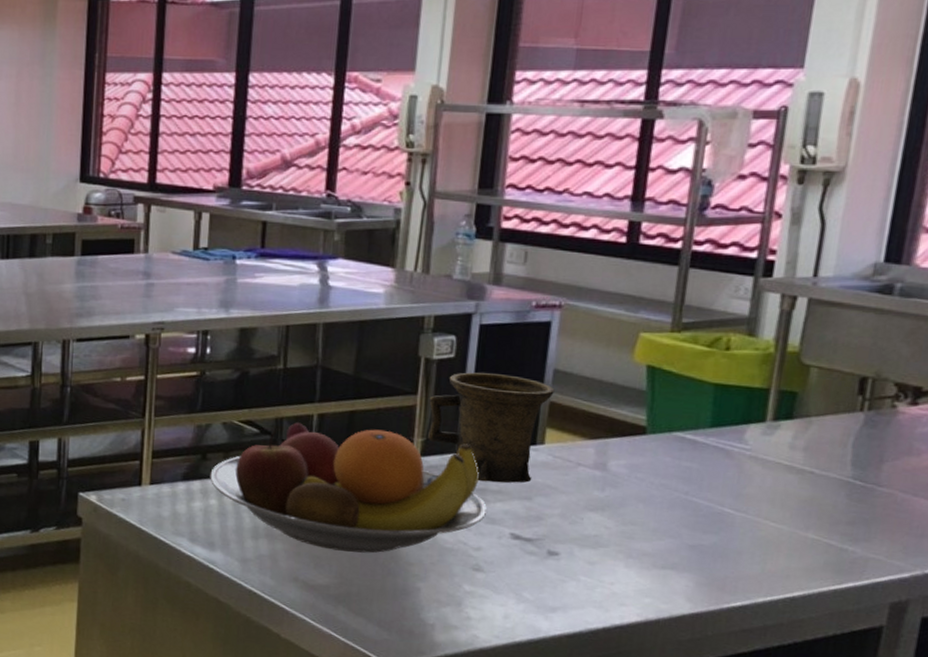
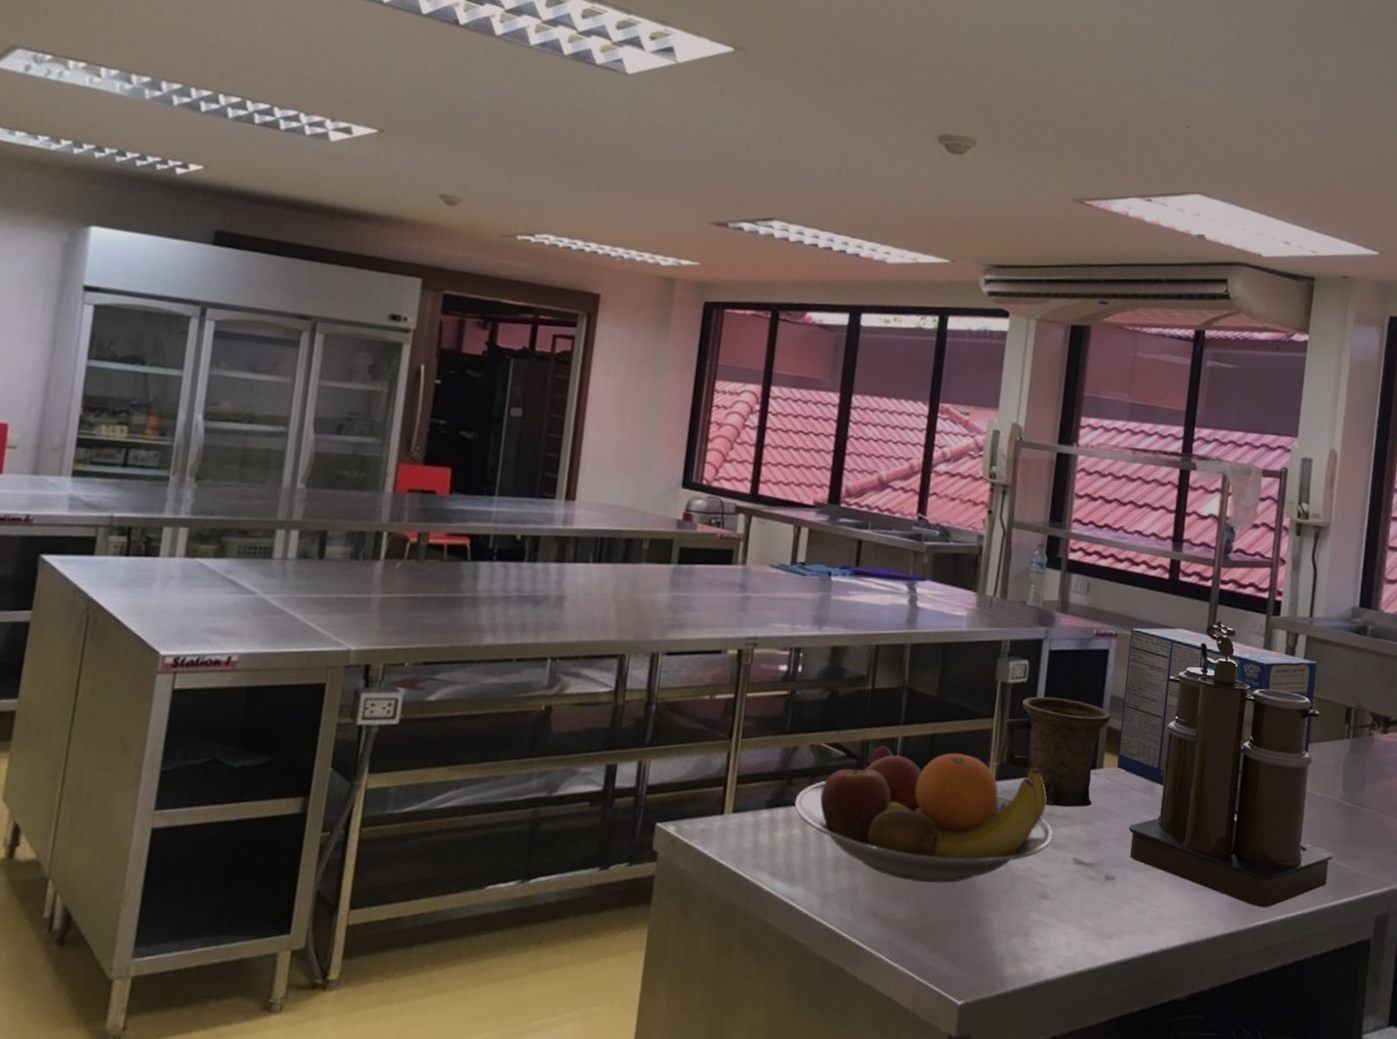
toaster pastry box: none [560,296,822,493] -> present [1116,628,1318,815]
coffee maker: none [575,286,835,589] -> present [1128,621,1333,907]

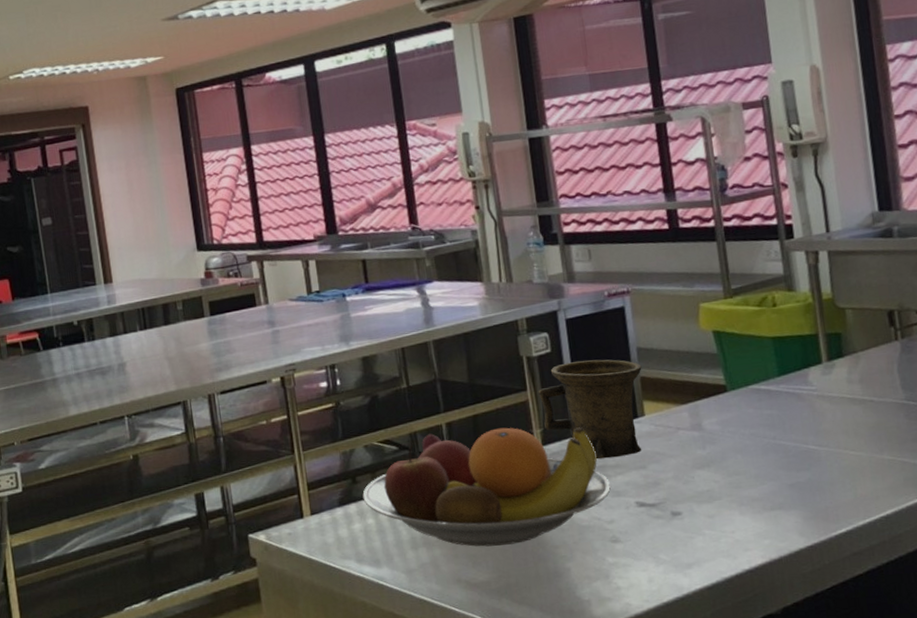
toaster pastry box: present [1116,628,1318,815] -> none [641,271,856,434]
coffee maker: present [1128,621,1333,907] -> none [684,256,907,516]

